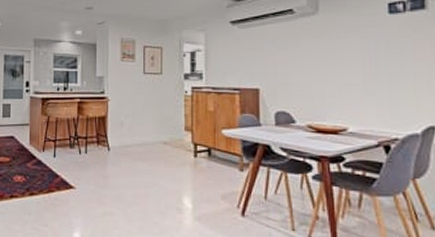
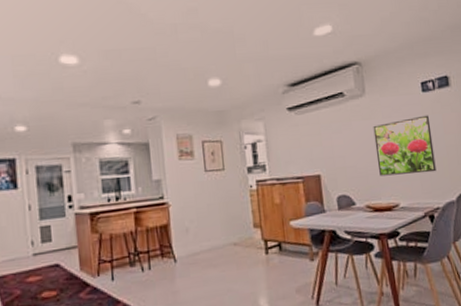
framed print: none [324,38,399,100] -> present [373,115,437,176]

